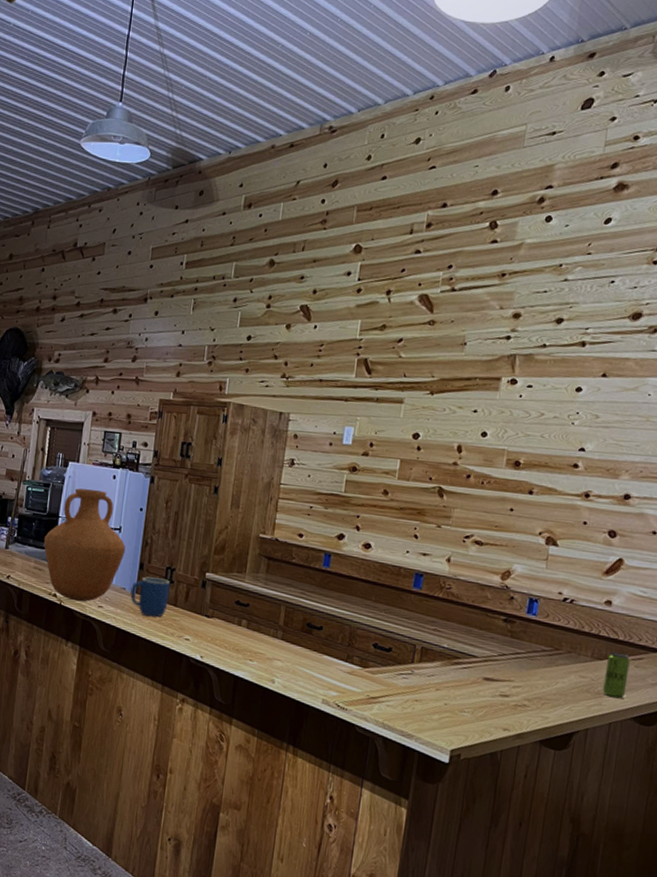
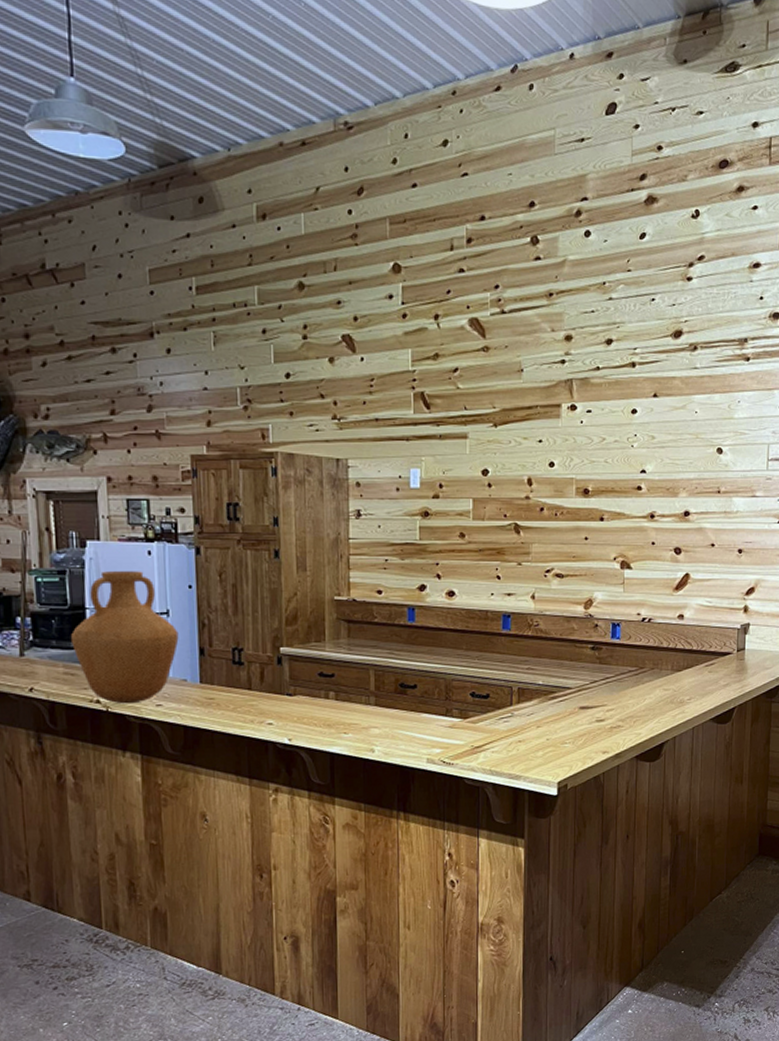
mug: present [130,576,171,618] -> none [193,662,241,707]
beverage can: present [603,652,630,699] -> none [684,662,704,704]

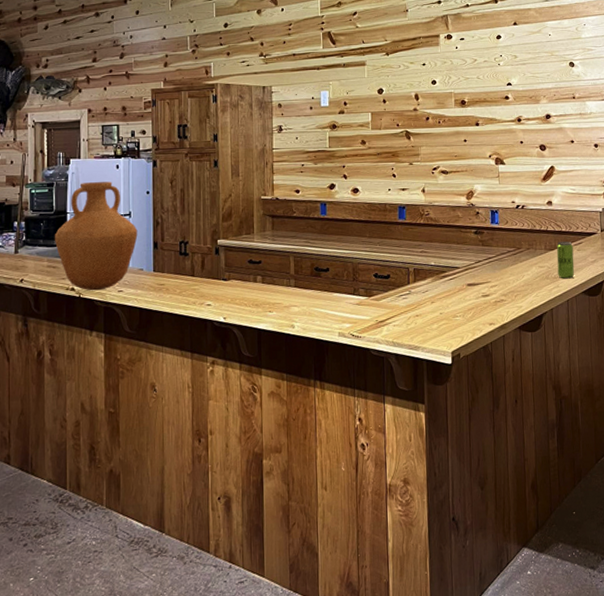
beverage can: none [684,662,704,704] -> present [556,241,575,279]

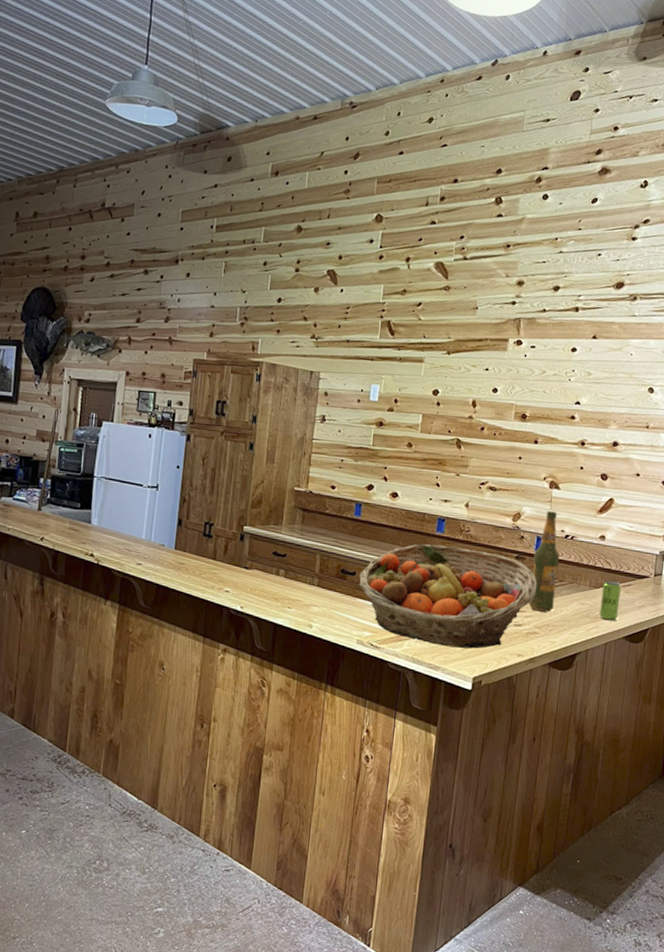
vase: present [55,182,138,291] -> none [79,448,164,561]
fruit basket: none [333,231,498,326] -> present [358,544,538,649]
beer bottle: none [490,185,515,280] -> present [528,511,560,612]

